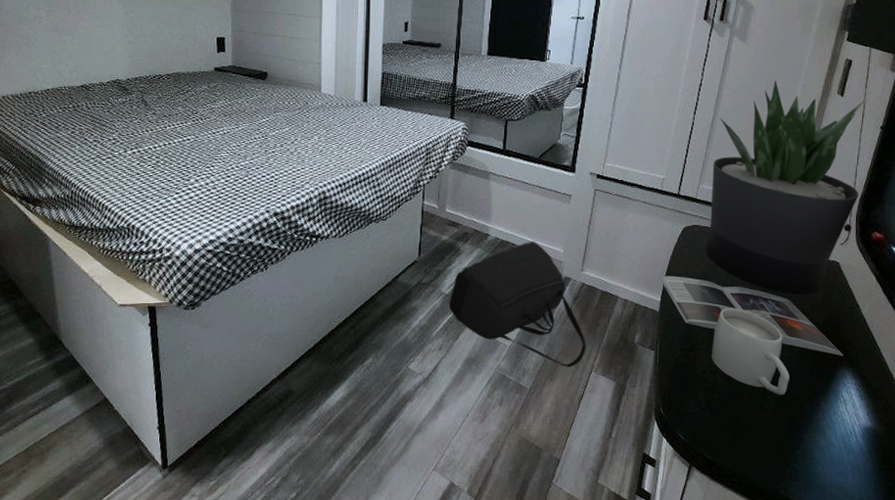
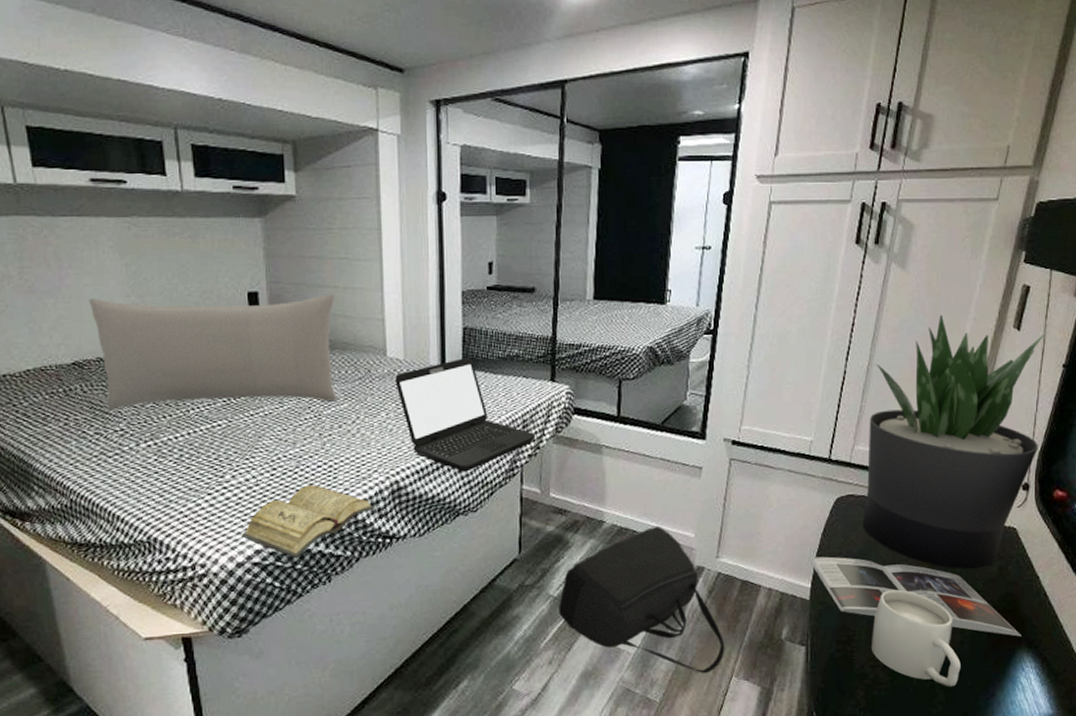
pillow: none [97,37,283,126] -> present [89,294,338,412]
diary: none [200,191,305,249] -> present [241,485,375,559]
laptop: none [327,96,437,188] -> present [395,358,536,472]

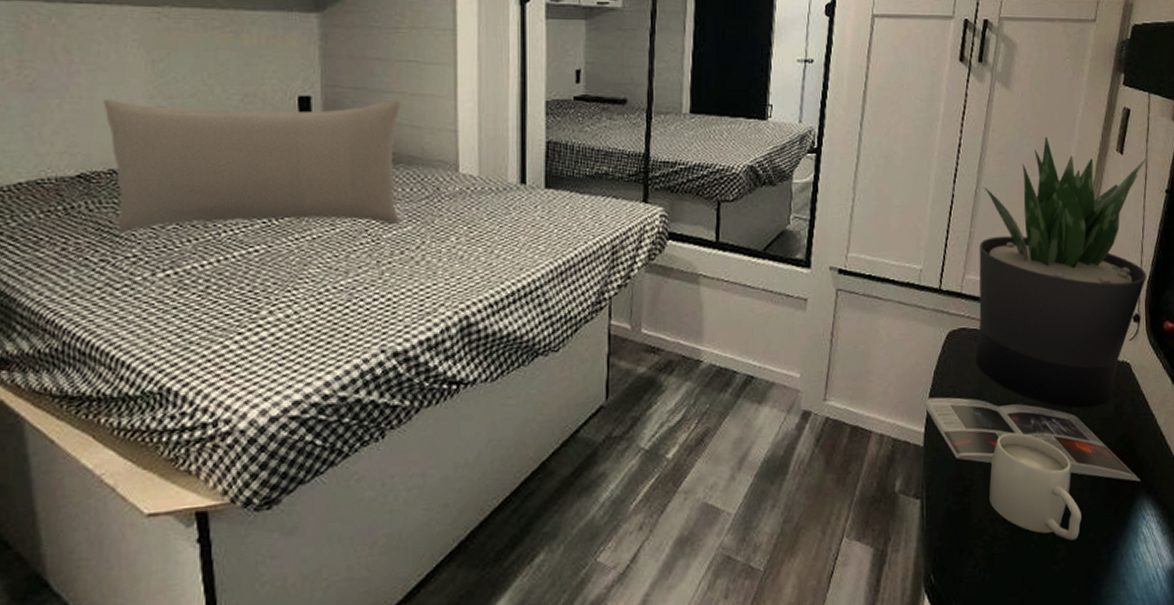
diary: present [241,485,375,559] -> none [277,321,440,411]
laptop: present [395,358,536,472] -> none [468,175,627,305]
duffel bag: present [559,526,725,674] -> none [651,365,835,535]

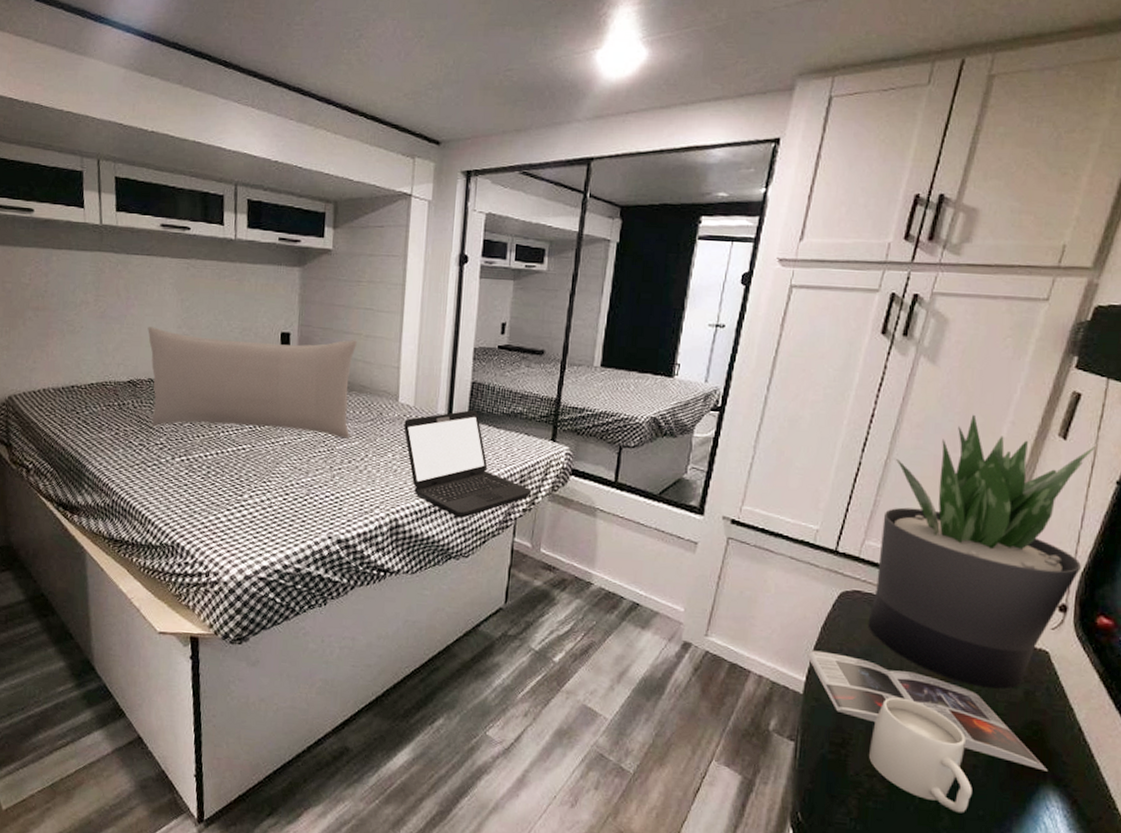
laptop: none [468,175,627,305] -> present [404,410,532,518]

